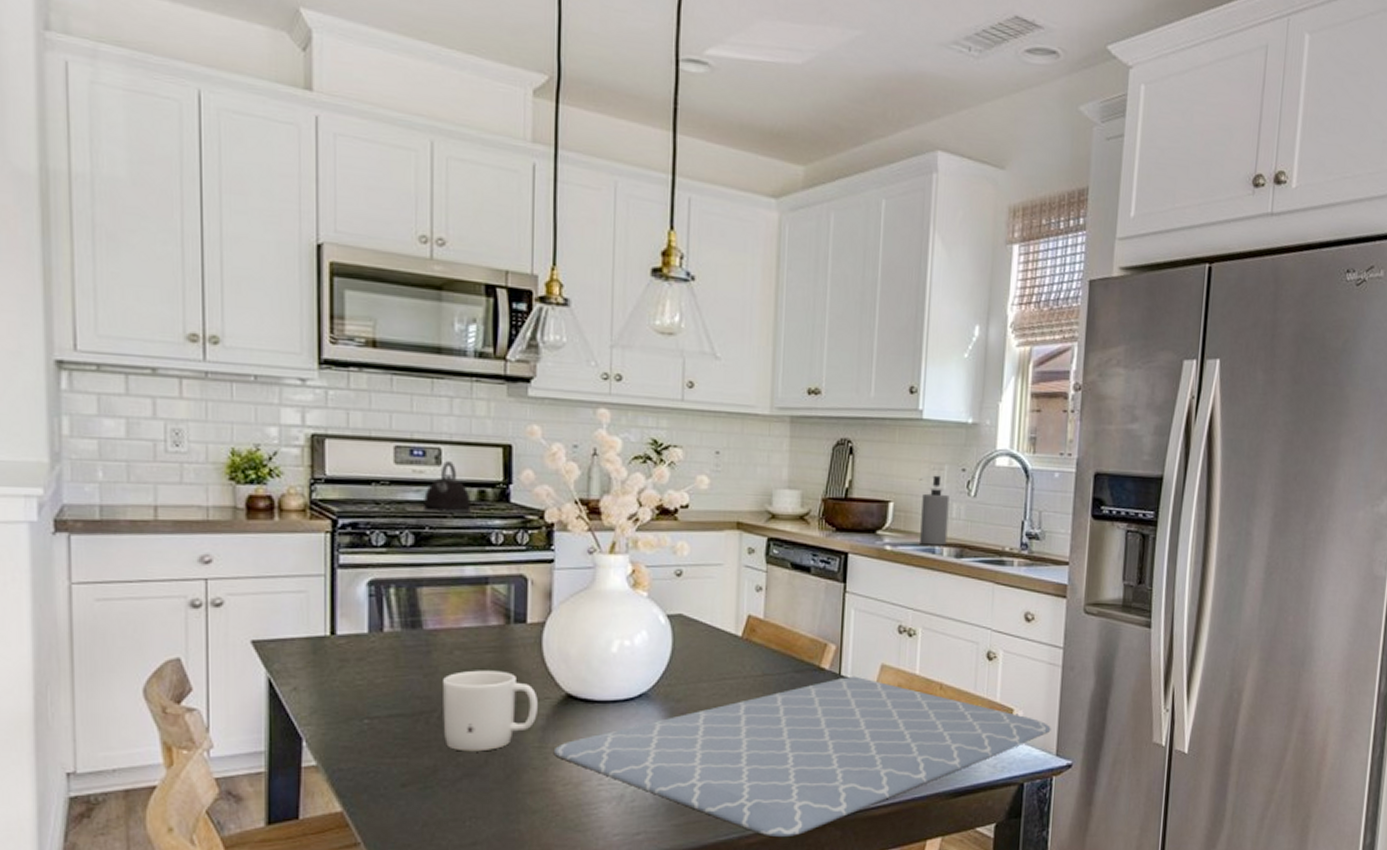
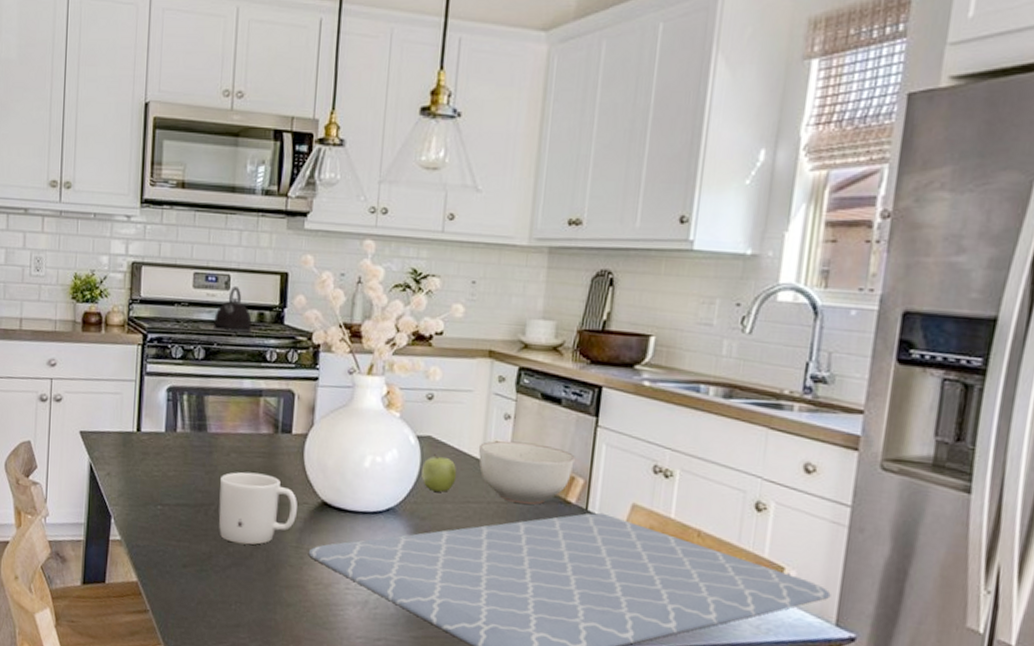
fruit: none [674,632,711,671] -> present [421,454,457,492]
bowl: none [731,613,826,676] -> present [478,441,575,505]
soap dispenser: present [919,475,950,546] -> none [683,309,720,385]

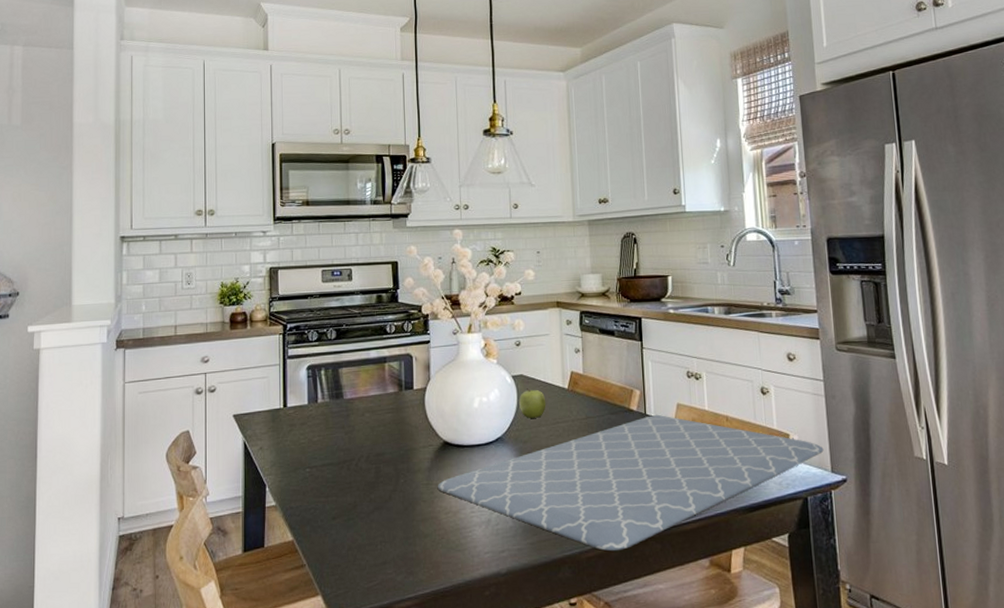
kettle: present [212,285,253,336] -> none [341,276,374,315]
mug: present [218,472,297,545] -> none [357,426,424,490]
bowl: present [478,441,575,505] -> none [559,368,631,418]

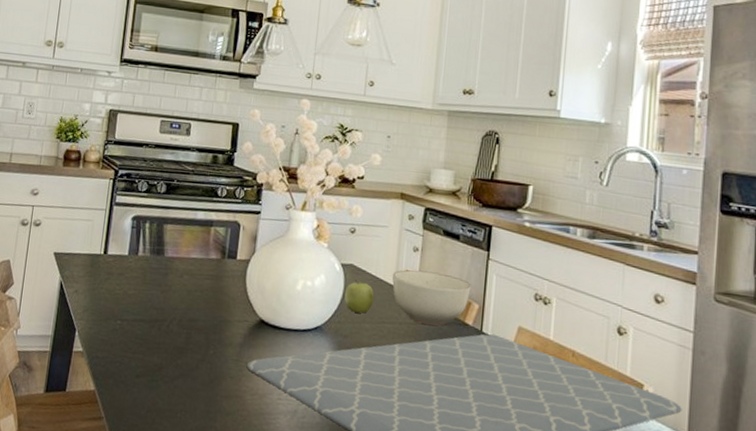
bowl: none [559,368,631,418] -> present [392,269,471,326]

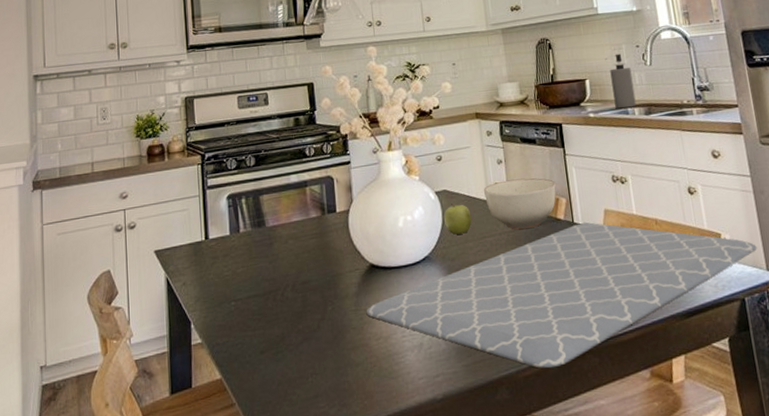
soap dispenser: none [556,165,583,227] -> present [605,53,636,109]

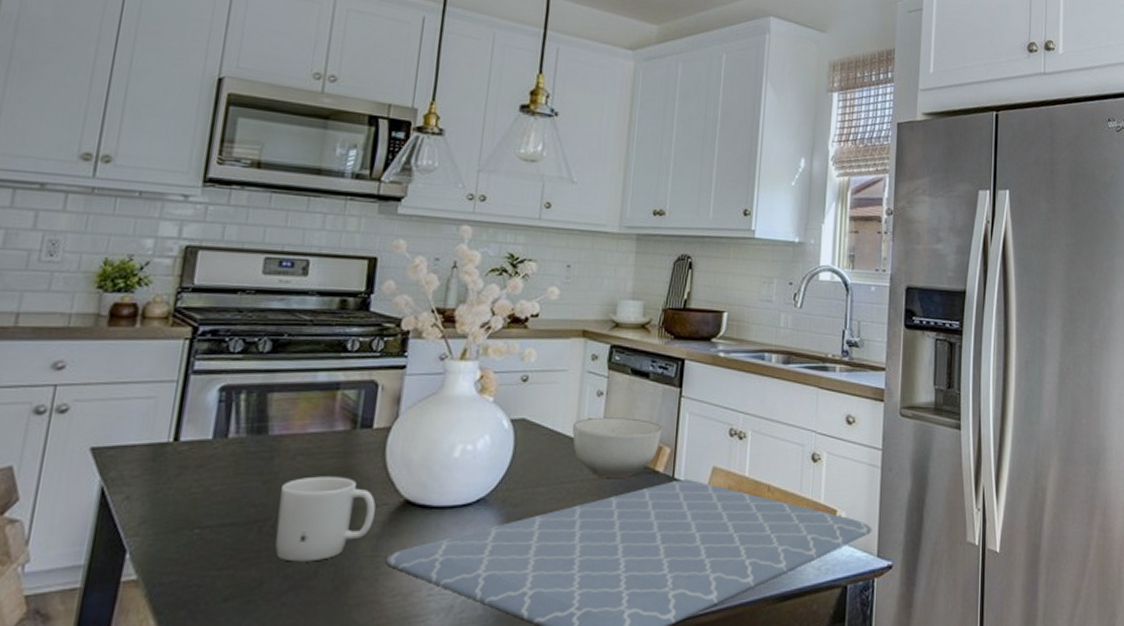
mug: none [282,251,351,320] -> present [275,476,376,562]
fruit: present [444,203,472,235] -> none [514,436,551,475]
soap dispenser: present [605,53,636,109] -> none [751,288,778,353]

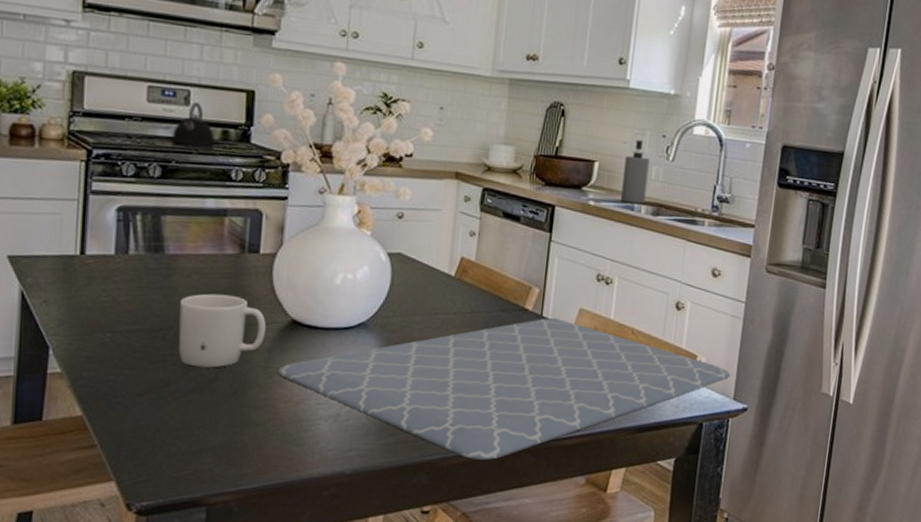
kettle: none [283,271,333,324] -> present [170,101,216,154]
bowl: present [572,417,662,479] -> none [446,256,532,314]
soap dispenser: none [751,288,778,353] -> present [621,139,650,204]

